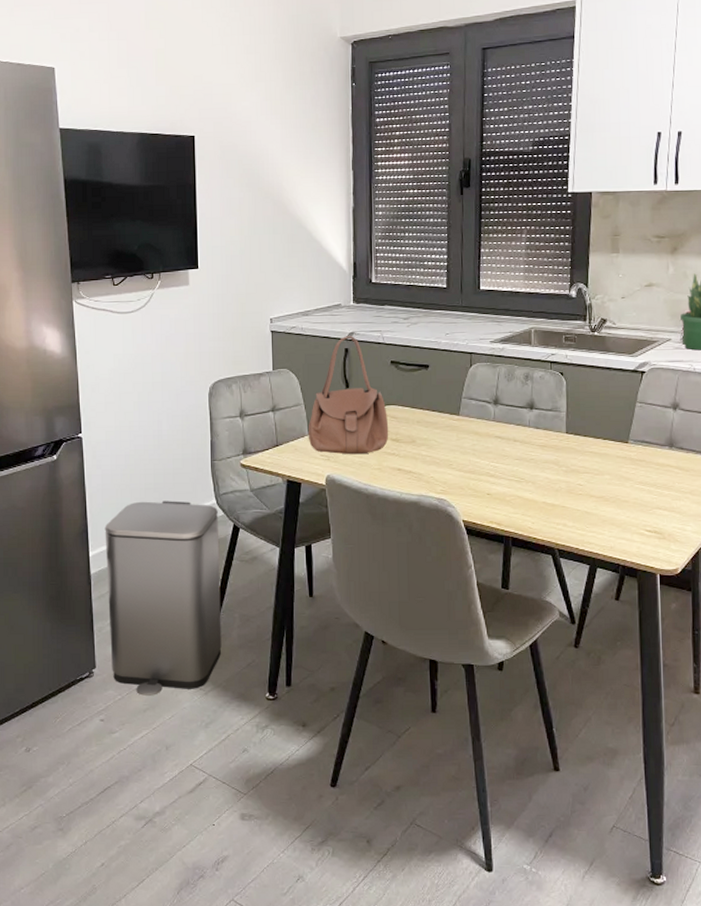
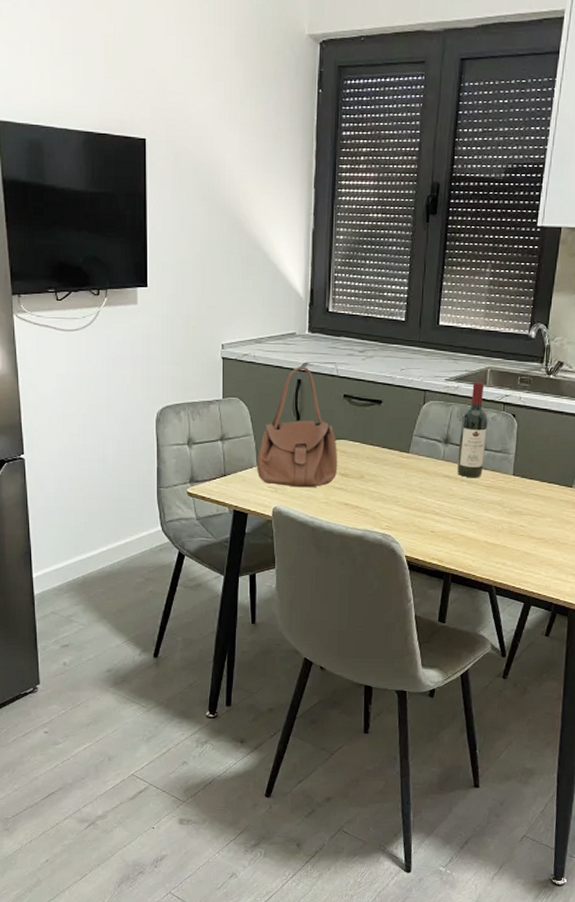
pedal bin: present [105,501,222,696] -> none [48,525,164,711]
wine bottle: none [508,342,536,438] -> present [457,382,488,478]

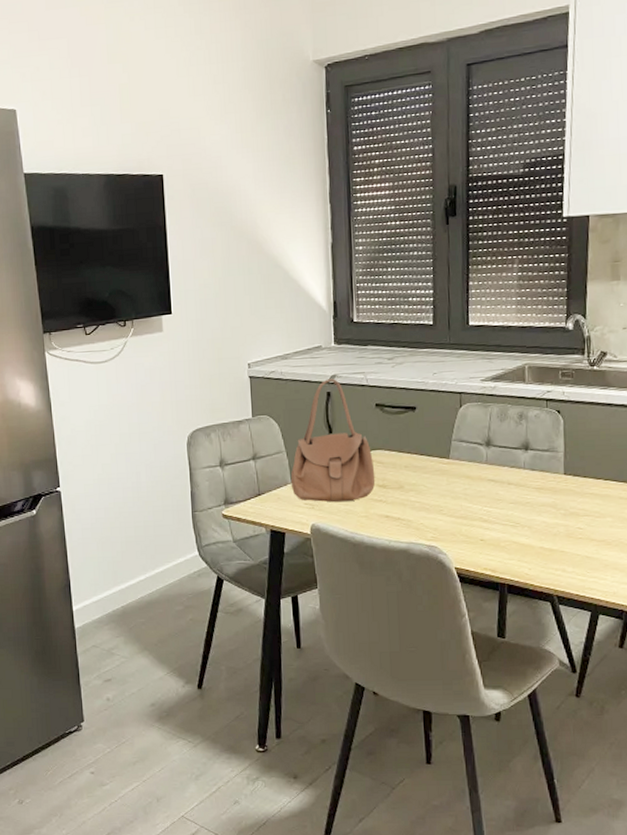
wine bottle: present [457,382,488,478] -> none [502,380,532,481]

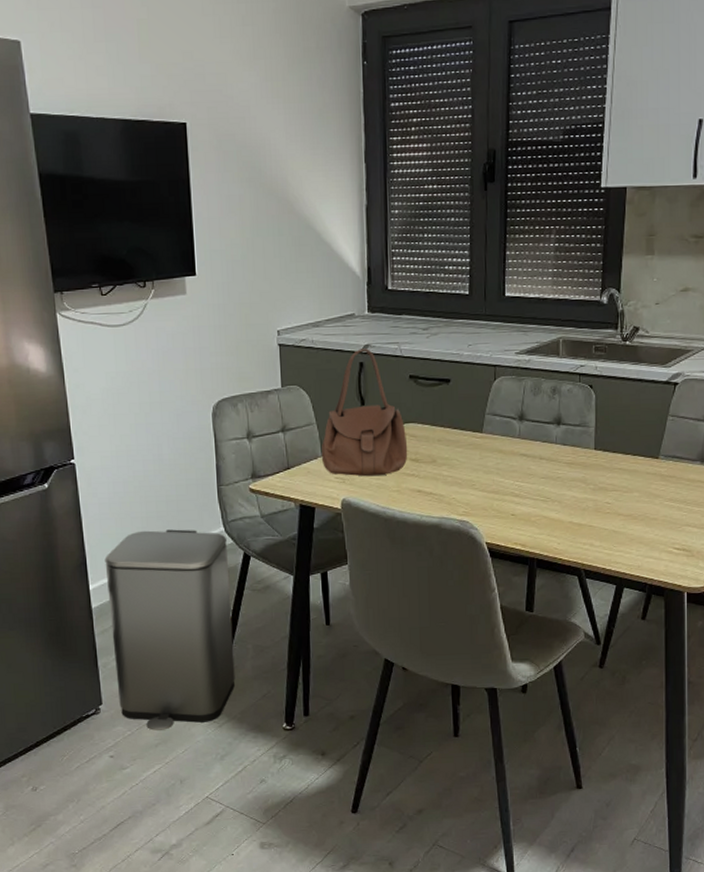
pedal bin: none [87,553,209,749] -> present [104,529,235,731]

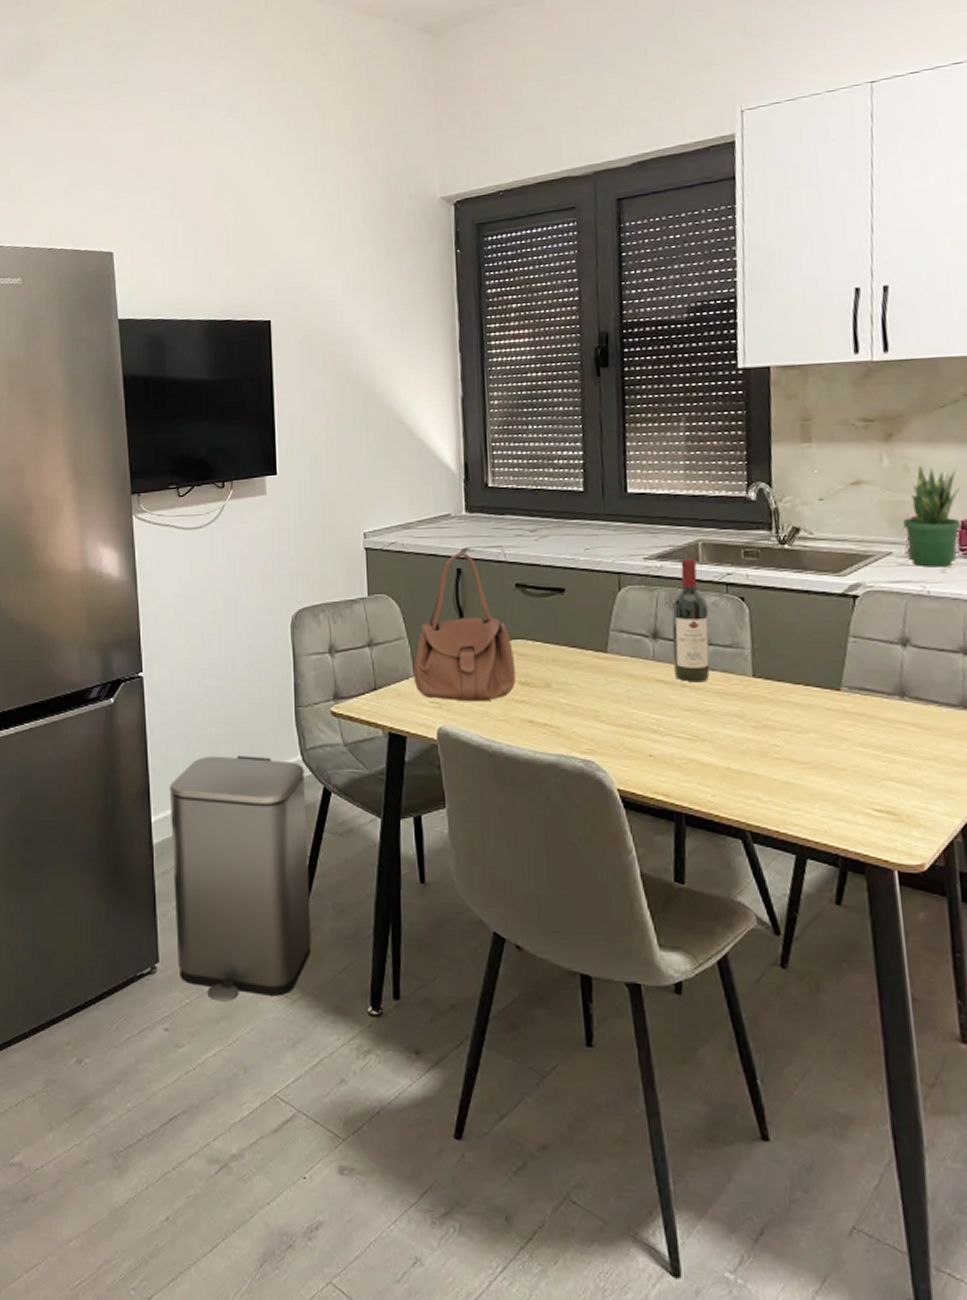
wine bottle: none [534,353,564,455] -> present [671,559,710,683]

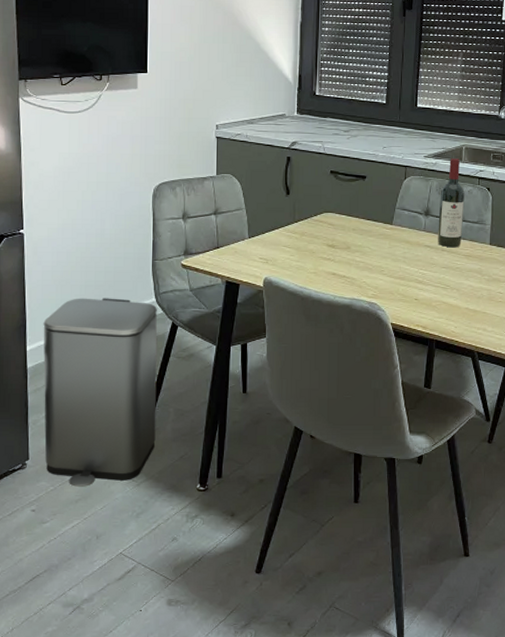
handbag: present [413,553,517,702] -> none [248,145,326,259]

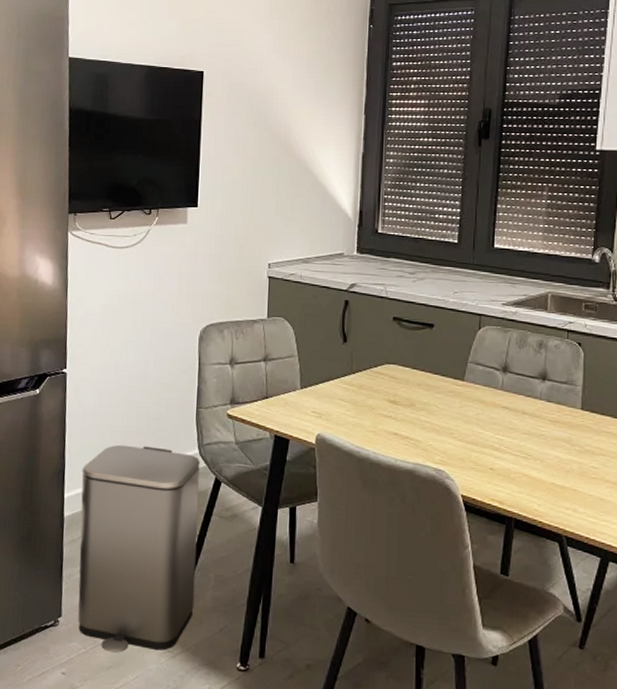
wine bottle: present [438,159,465,248] -> none [518,307,551,411]

